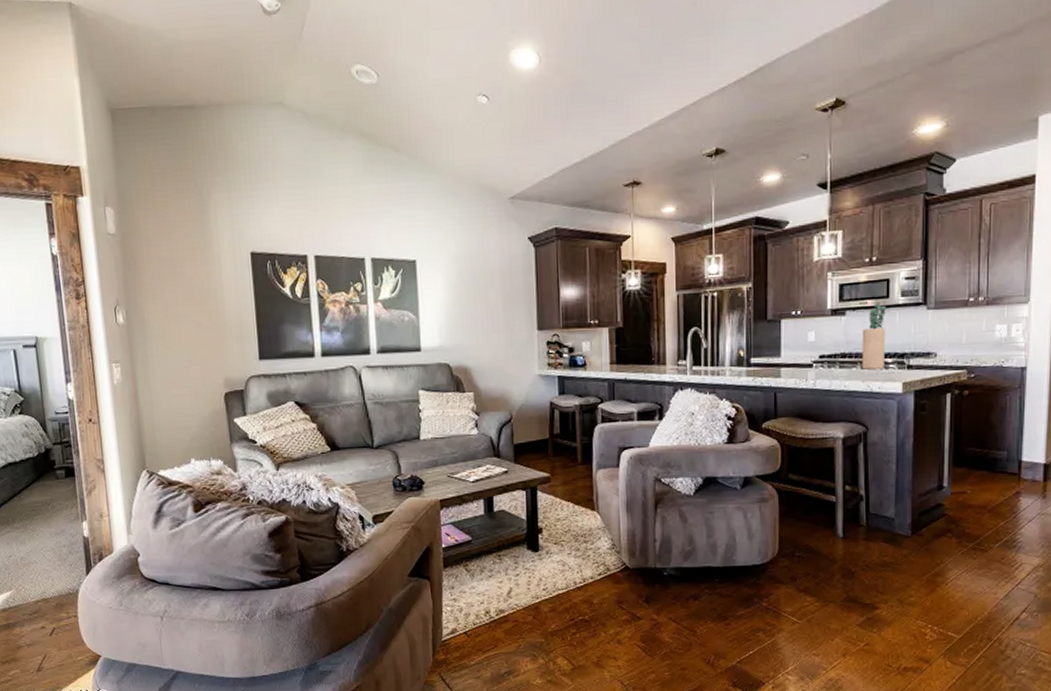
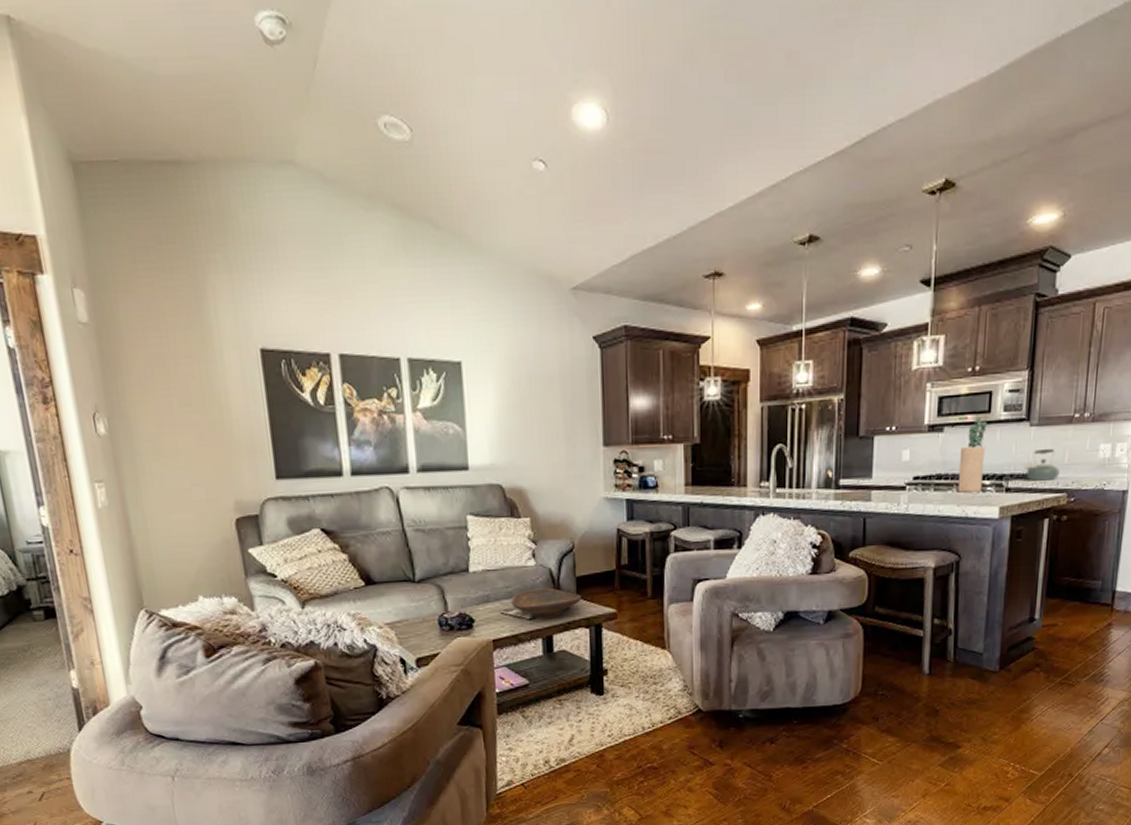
decorative bowl: none [456,454,519,482] -> present [511,588,582,619]
kettle: none [924,330,958,359] -> present [1024,449,1060,481]

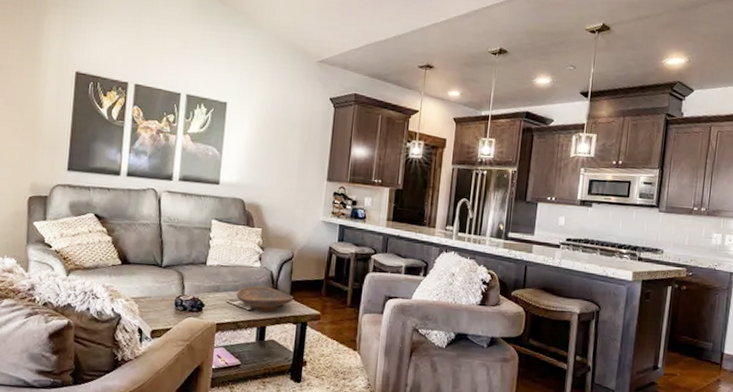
vase: present [957,415,987,494] -> none [600,198,626,259]
kettle: present [1024,449,1060,481] -> none [654,231,681,257]

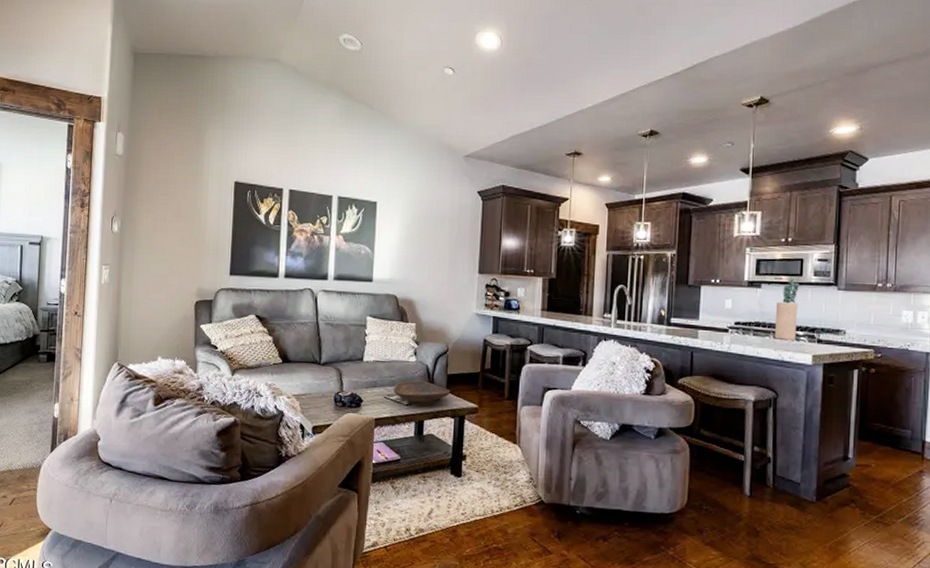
vase: none [600,198,626,259] -> present [774,277,799,341]

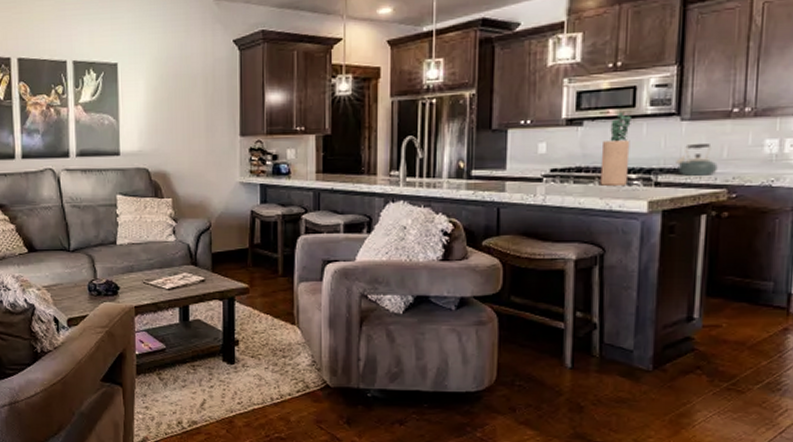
decorative bowl: present [393,380,450,407] -> none [153,262,216,290]
kettle: none [834,310,866,337] -> present [676,144,718,176]

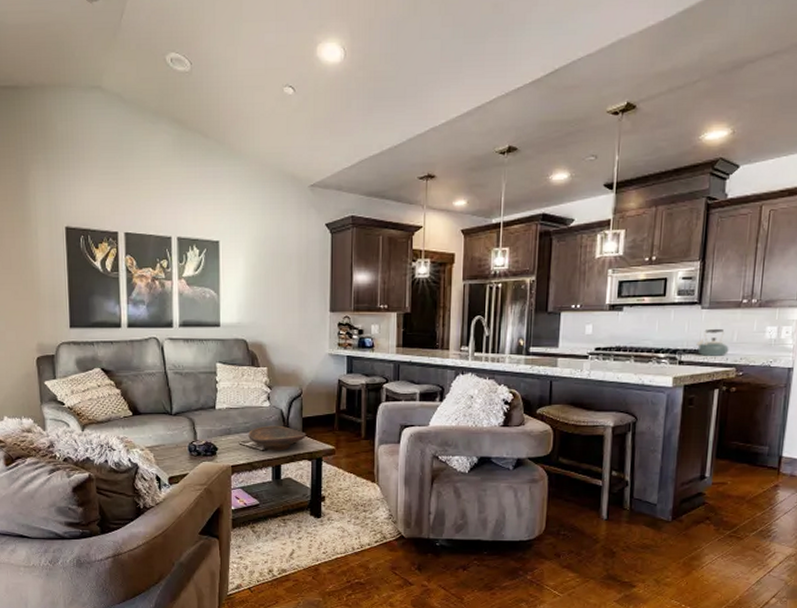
decorative bowl: none [153,262,216,290] -> present [248,425,306,451]
vase: present [600,109,631,187] -> none [635,298,662,364]

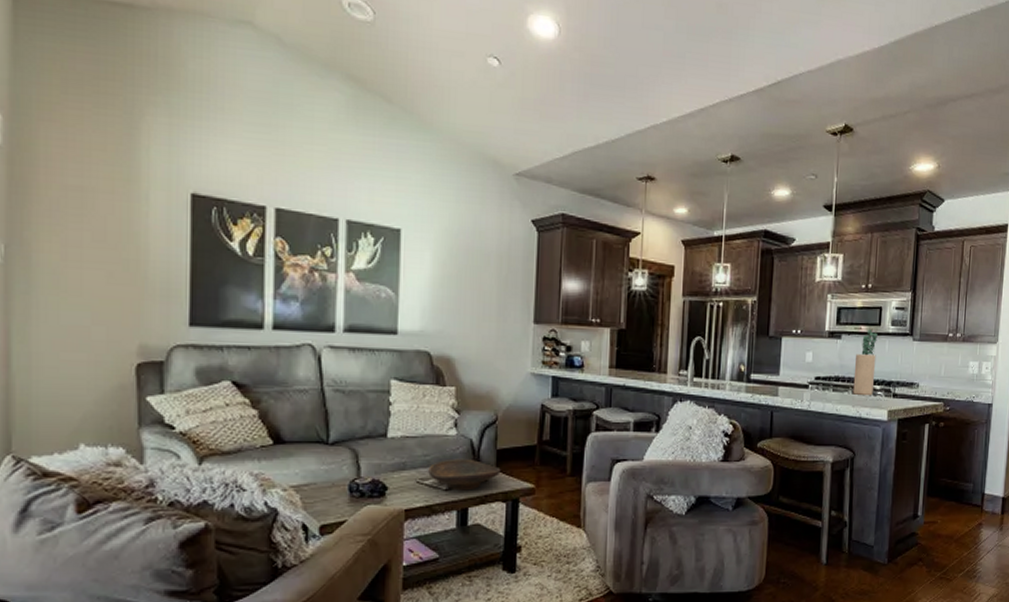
vase: none [635,298,662,364] -> present [853,327,878,396]
kettle: present [696,329,729,356] -> none [908,362,938,390]

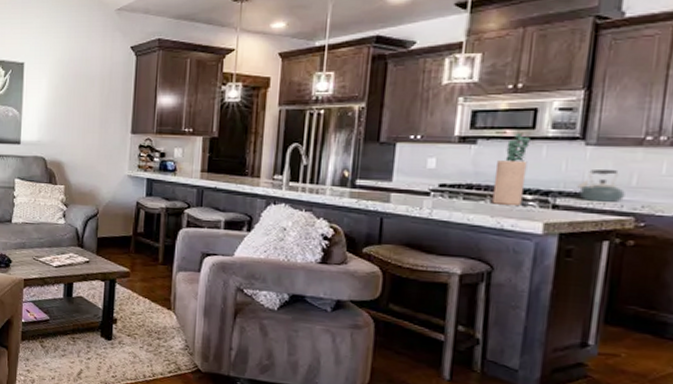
decorative bowl: present [428,458,501,491] -> none [42,242,101,269]
kettle: none [908,362,938,390] -> present [577,170,625,202]

